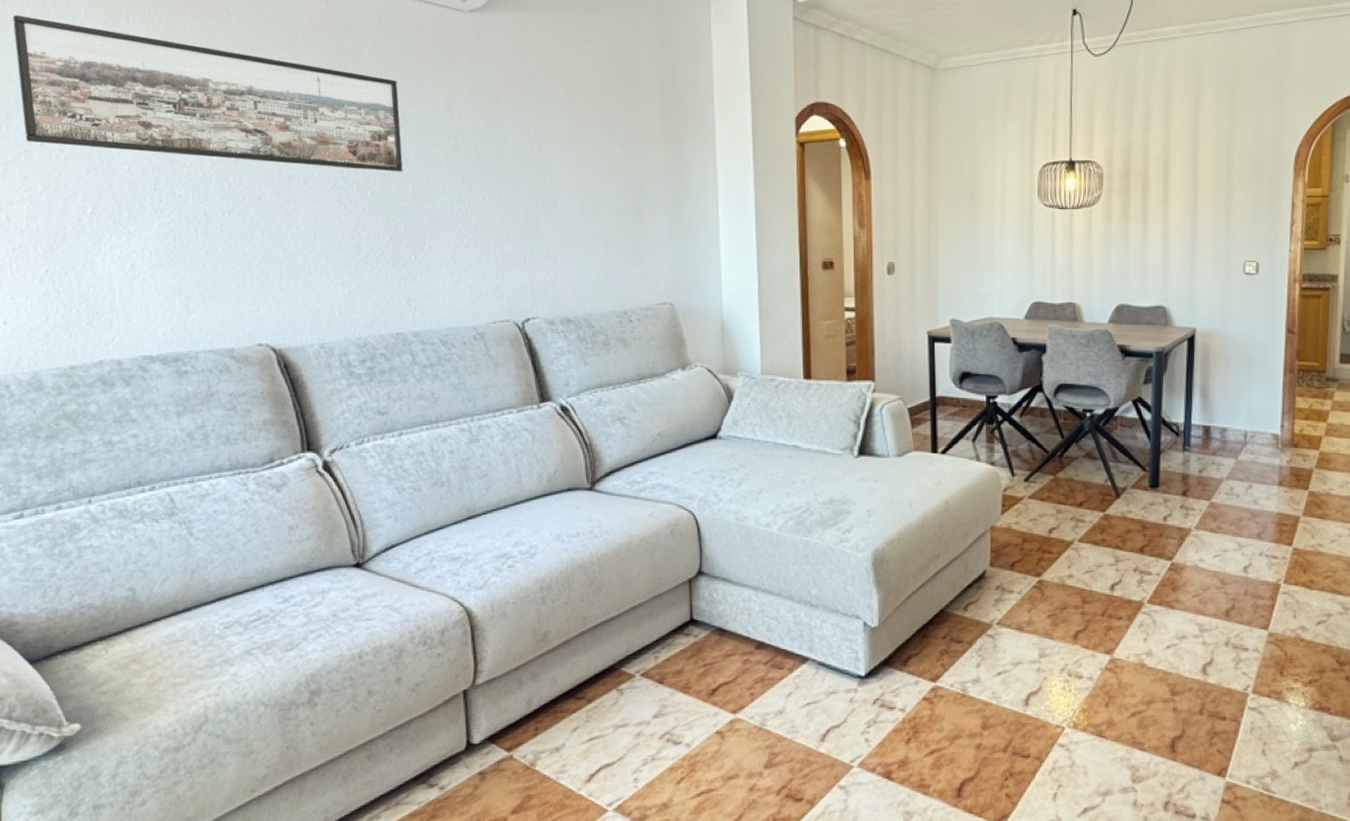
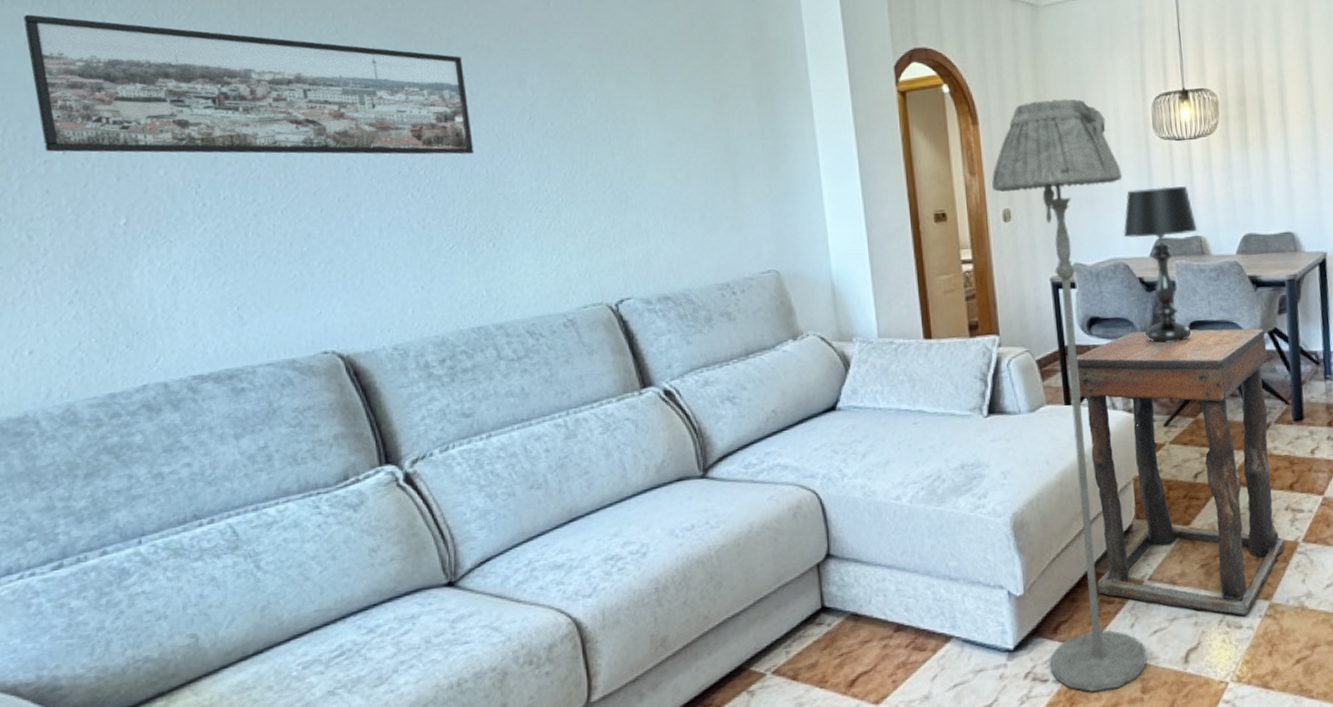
floor lamp: none [879,161,1004,724] -> present [992,98,1148,692]
side table: none [945,388,1131,666] -> present [1076,328,1286,616]
table lamp: none [1000,253,1073,402] -> present [1123,186,1198,343]

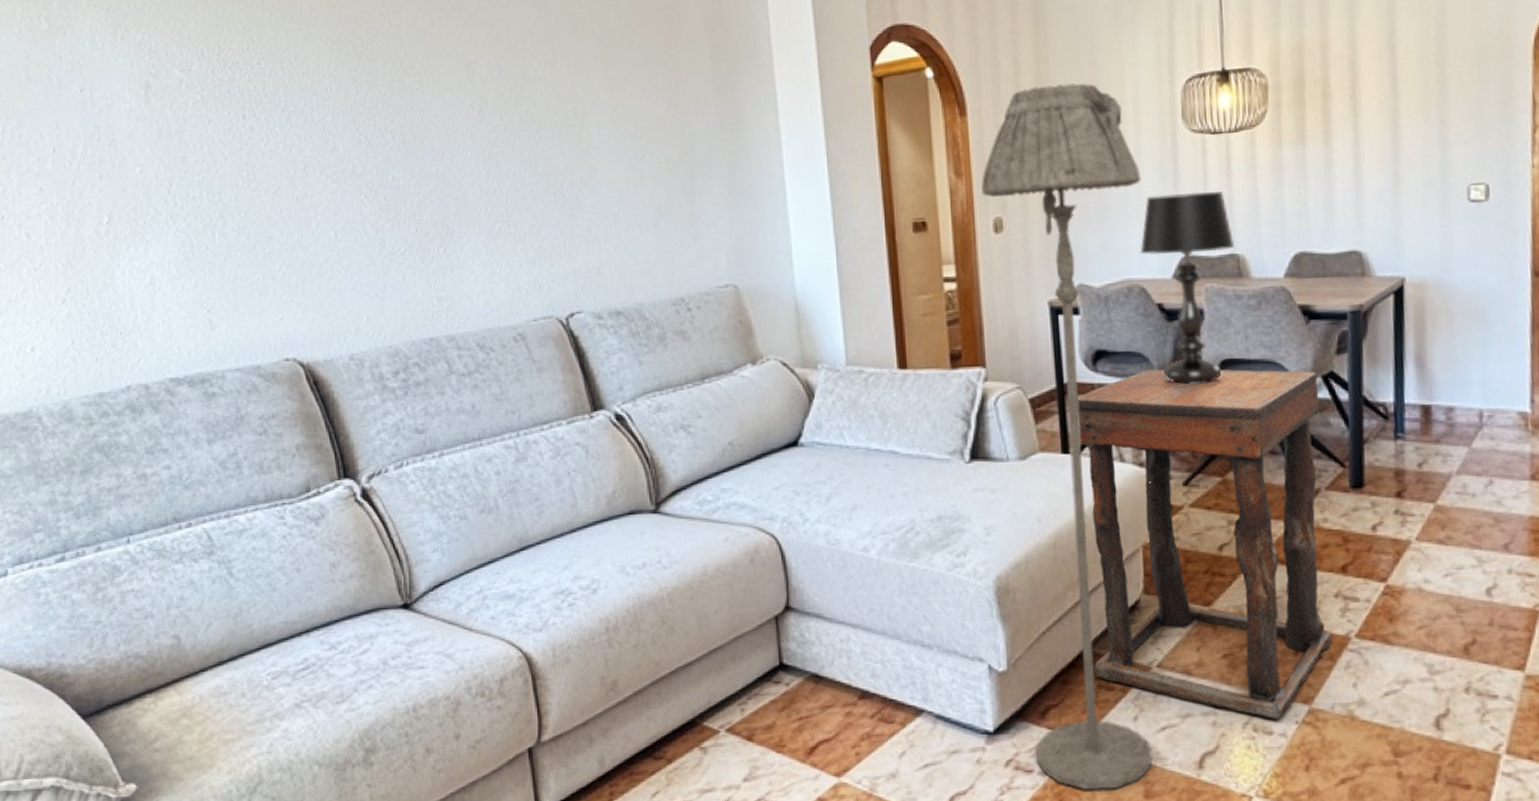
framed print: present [24,14,474,155] -> none [16,10,424,153]

